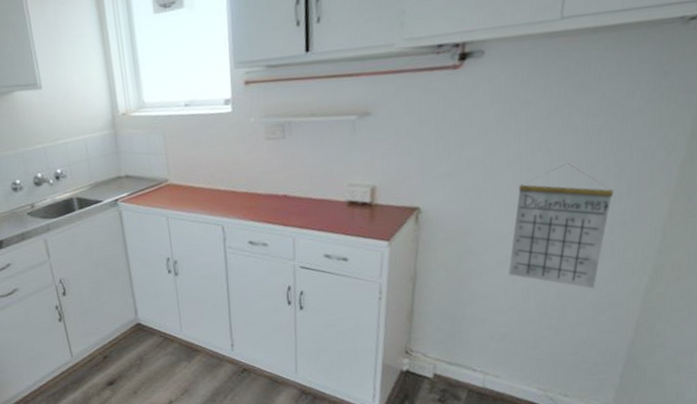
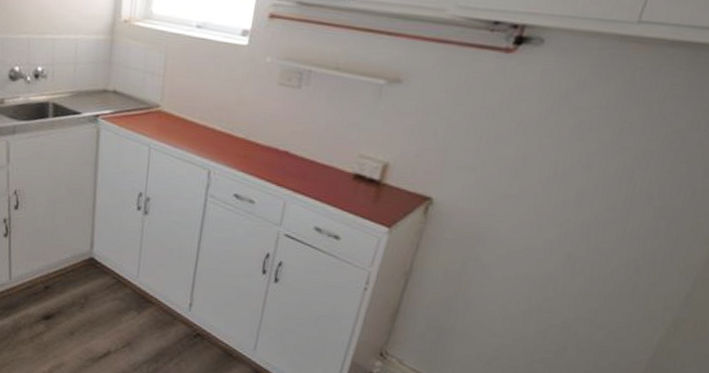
calendar: present [509,163,614,289] -> none [513,185,651,329]

